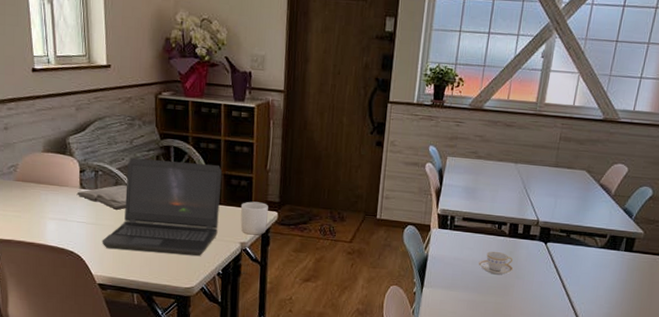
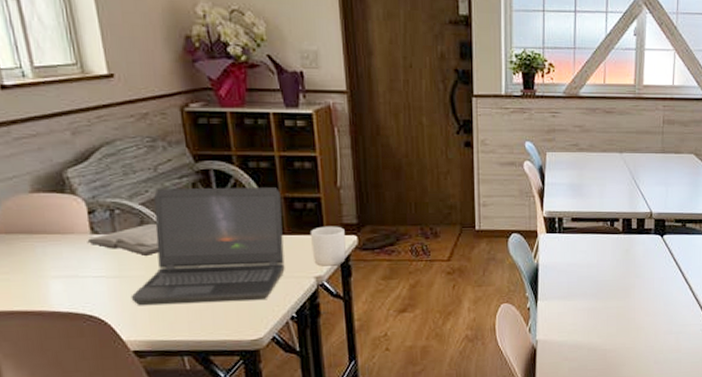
teacup: present [478,251,514,275] -> none [594,251,632,277]

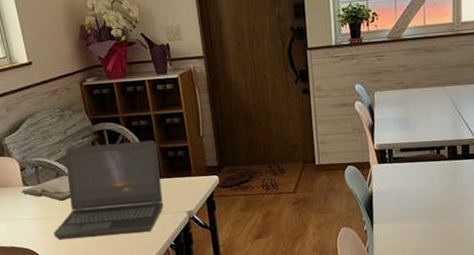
mug: present [309,226,346,266] -> none [181,168,211,203]

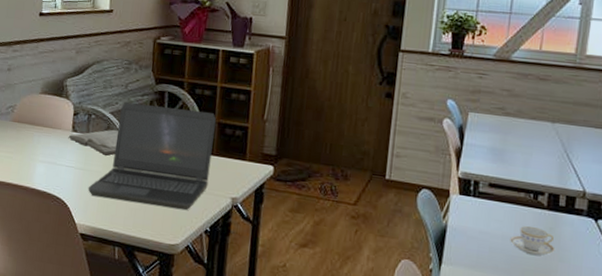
teacup: none [423,176,459,200] -> present [510,225,555,256]

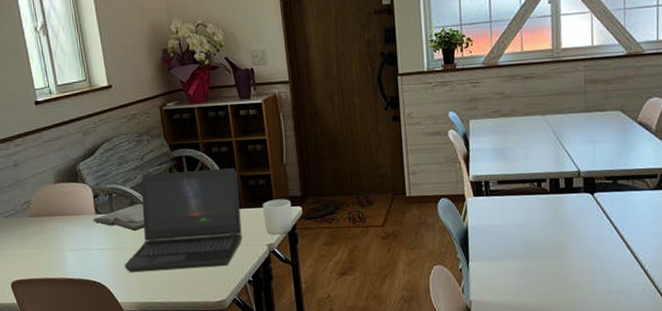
mug: none [232,153,264,191] -> present [262,199,293,235]
teacup: present [510,225,555,256] -> none [524,211,563,237]

